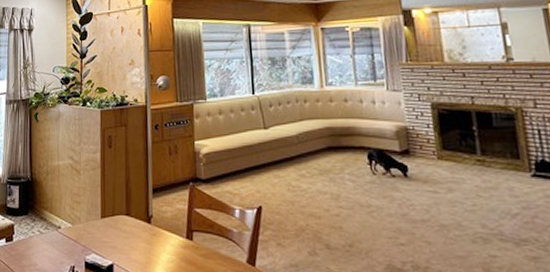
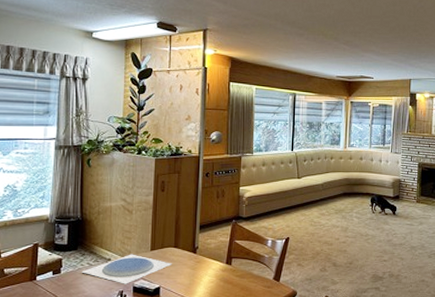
plate: none [32,221,126,258] -> present [81,254,173,284]

